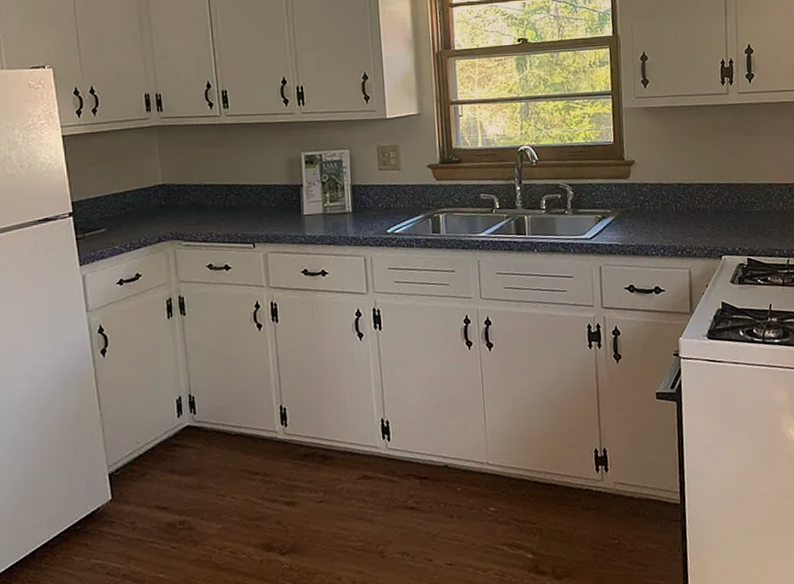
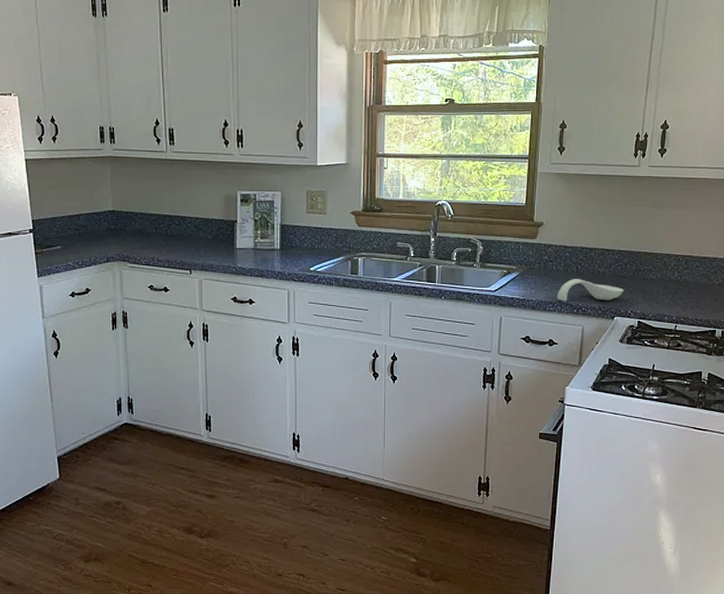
spoon rest: none [658,218,729,244] -> present [557,279,624,302]

